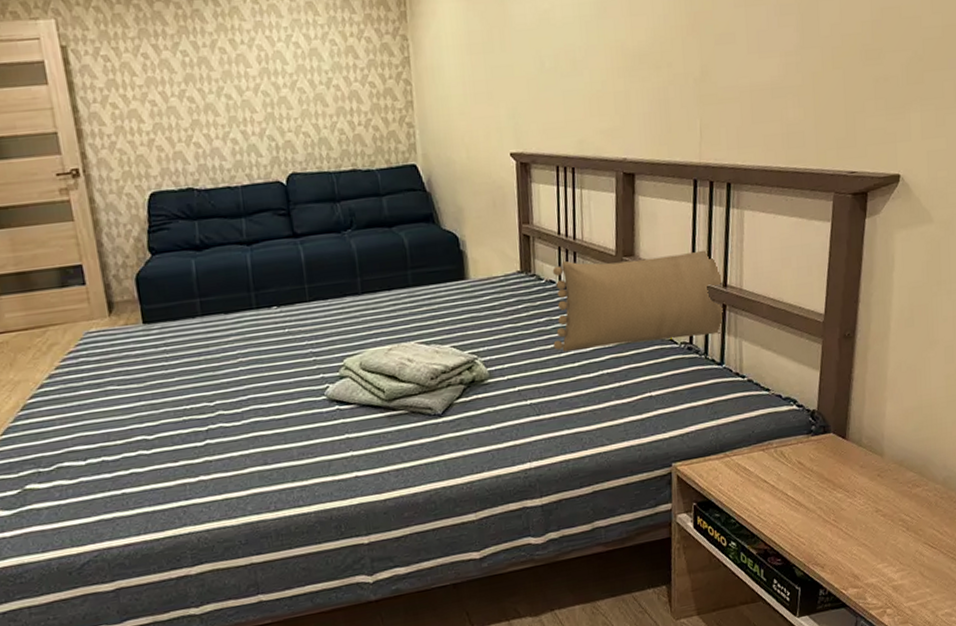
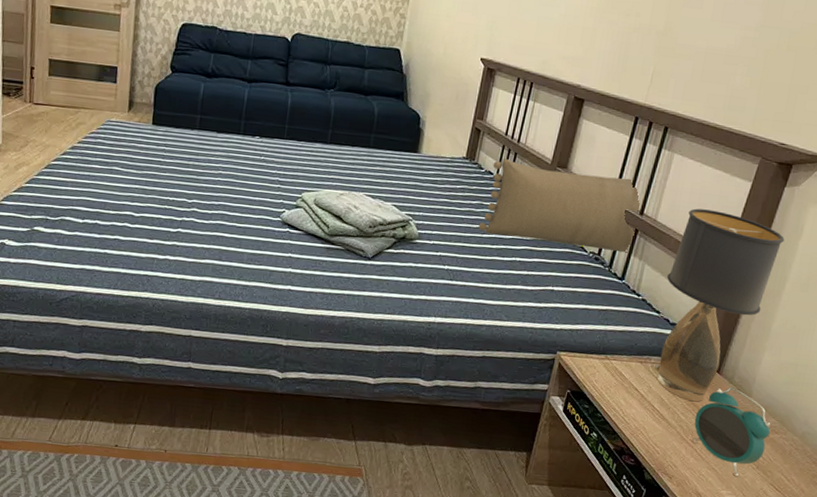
table lamp: none [768,262,878,478] -> present [653,208,785,402]
alarm clock: none [832,450,912,546] -> present [693,387,771,477]

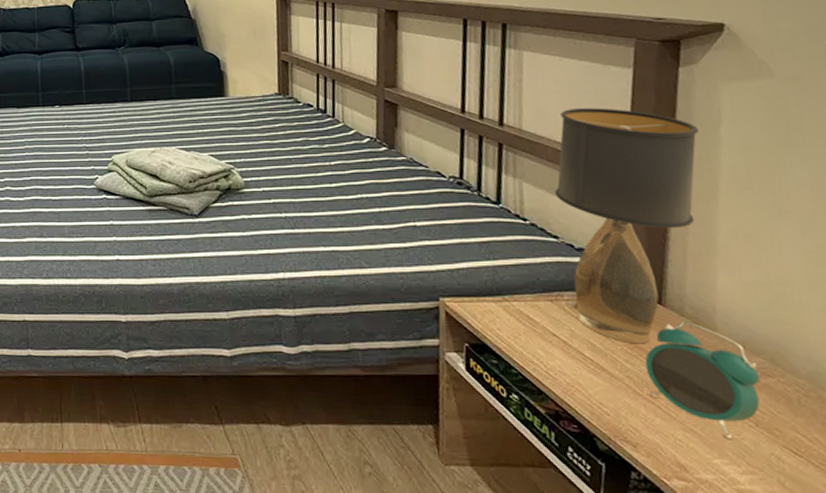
pillow: present [478,159,640,253] -> none [310,87,499,172]

